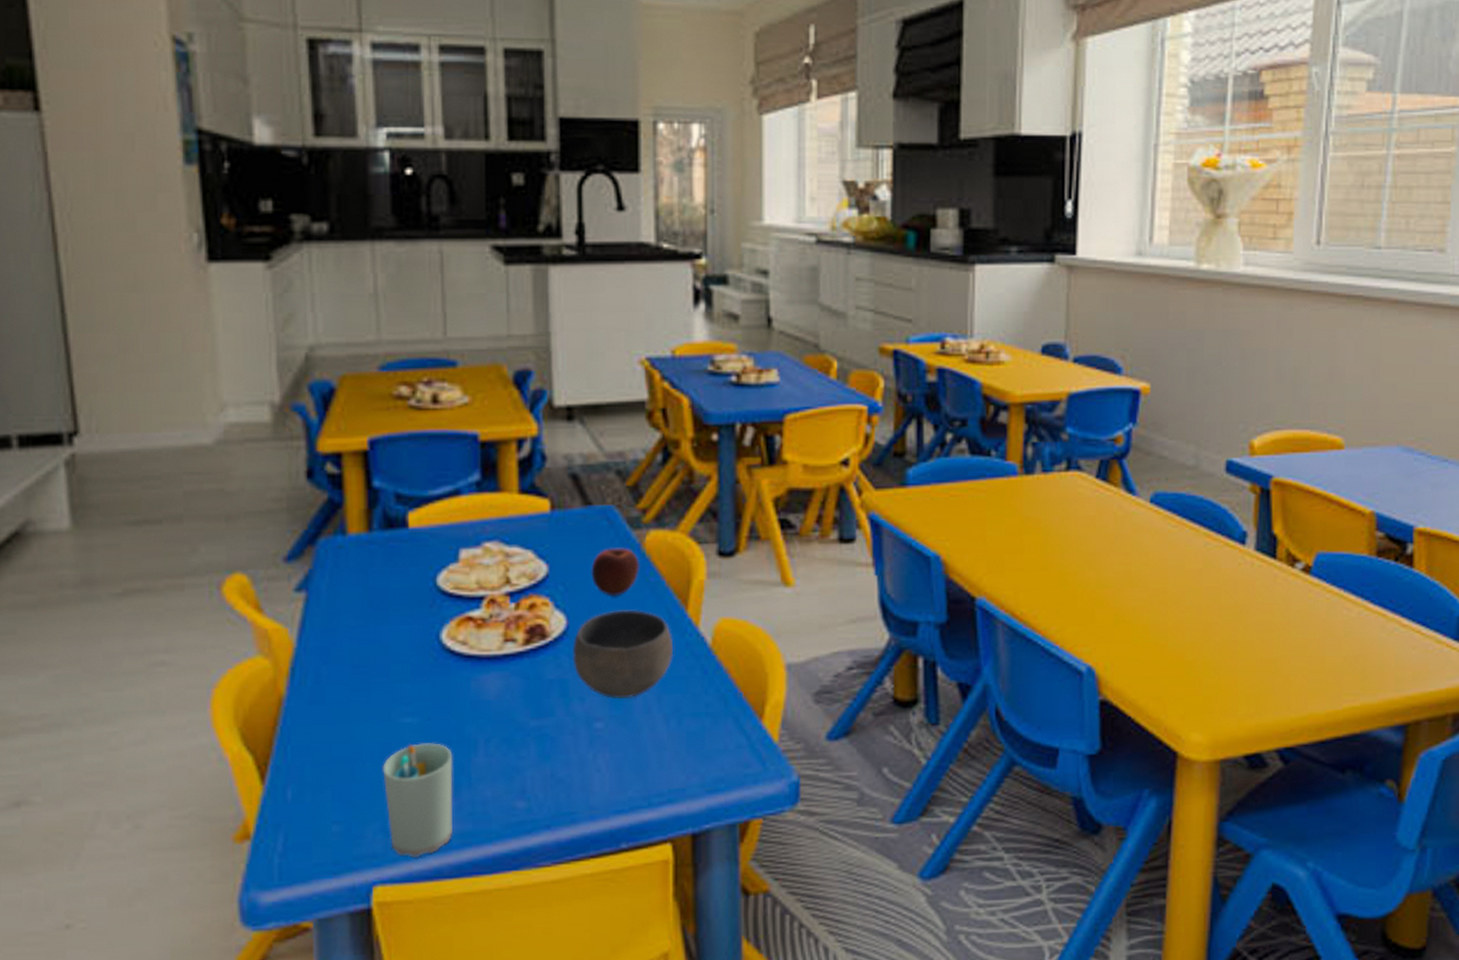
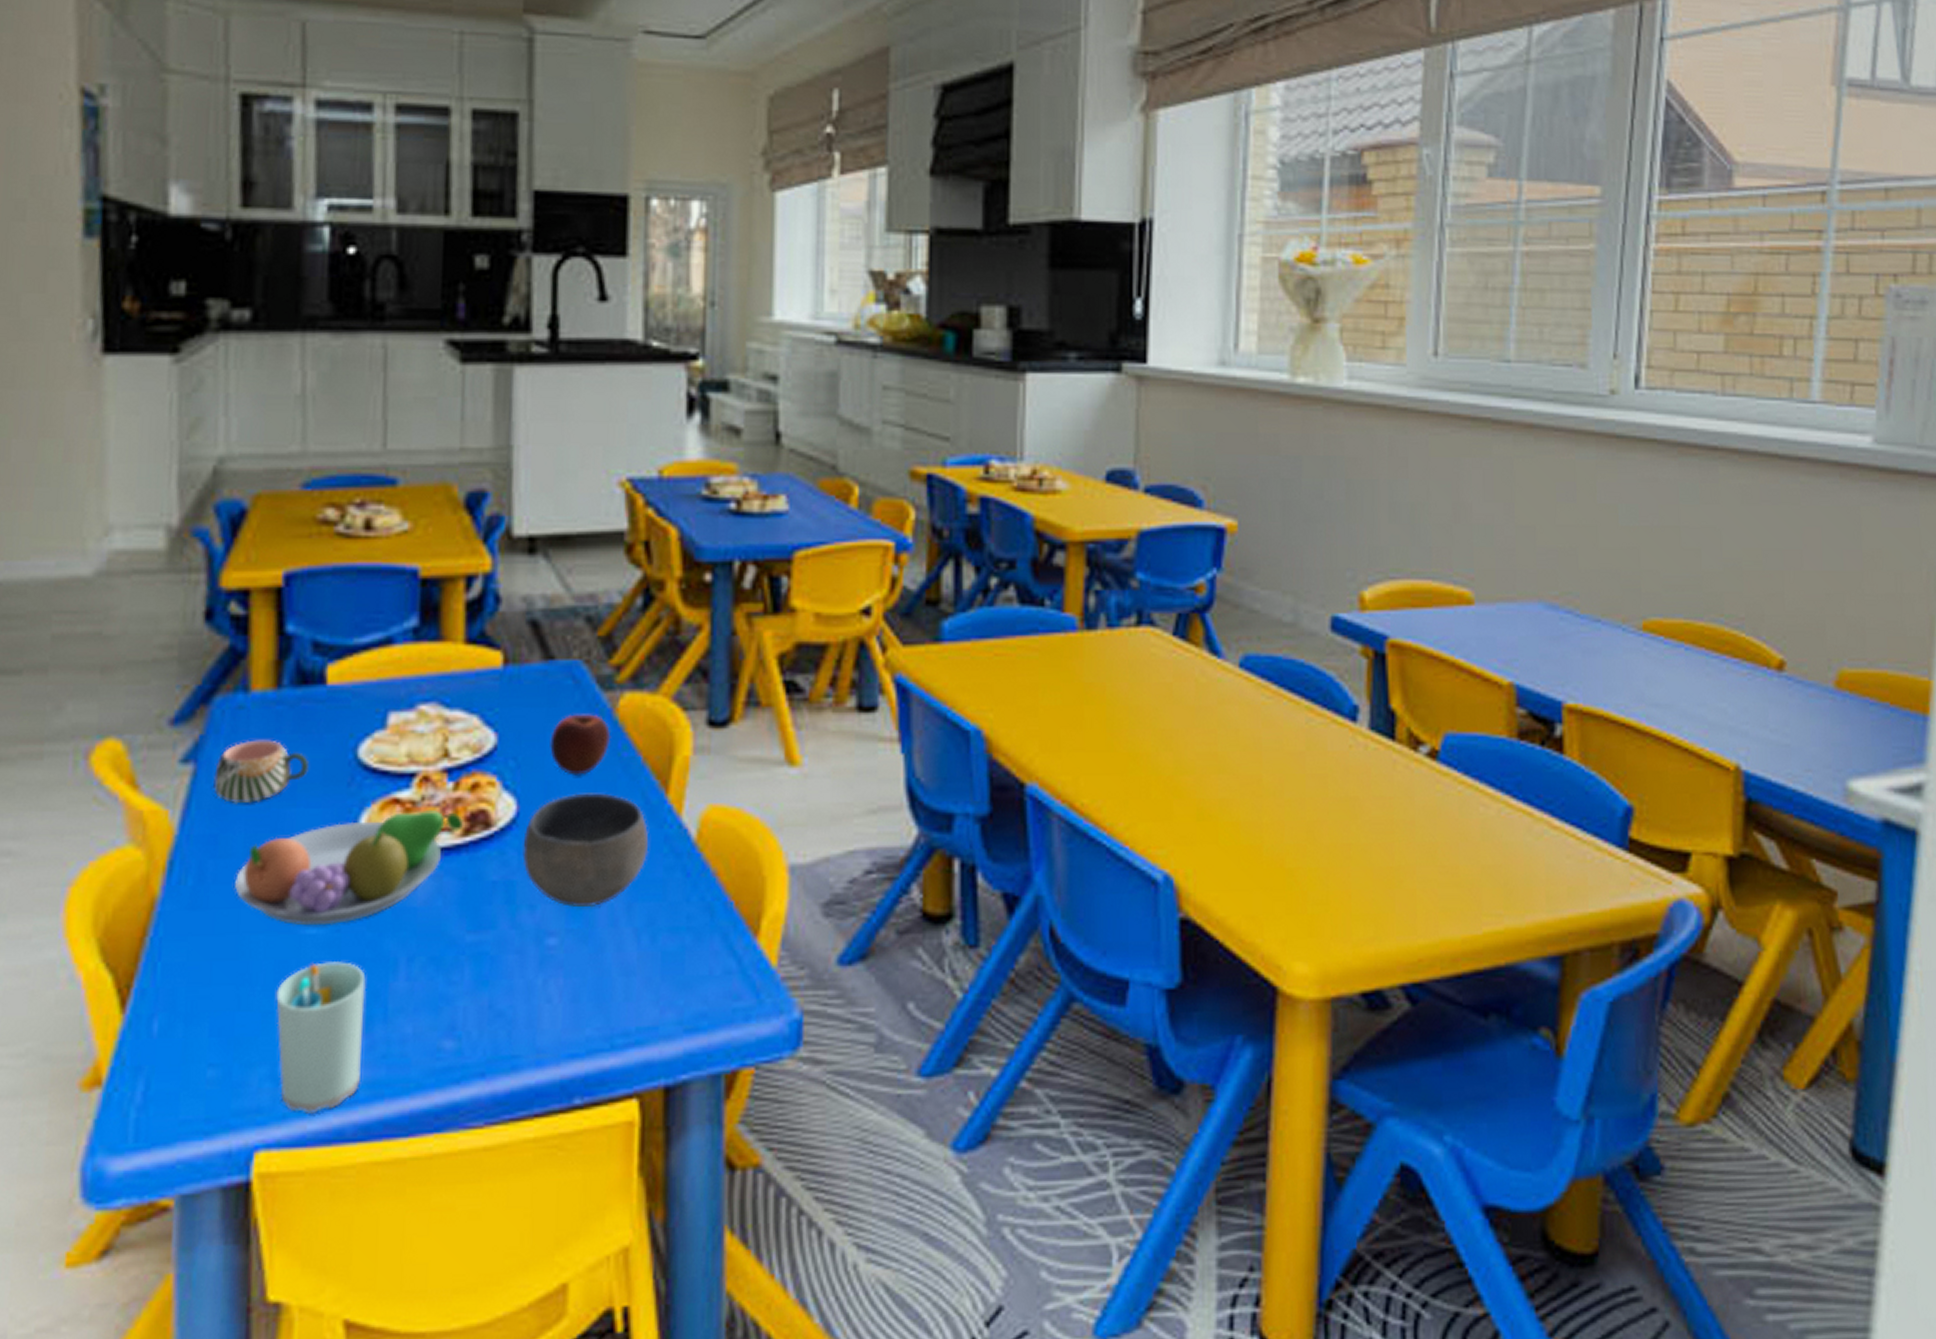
mug: none [322,572,398,623] -> present [213,739,309,804]
fruit bowl: none [345,625,525,716] -> present [235,810,464,926]

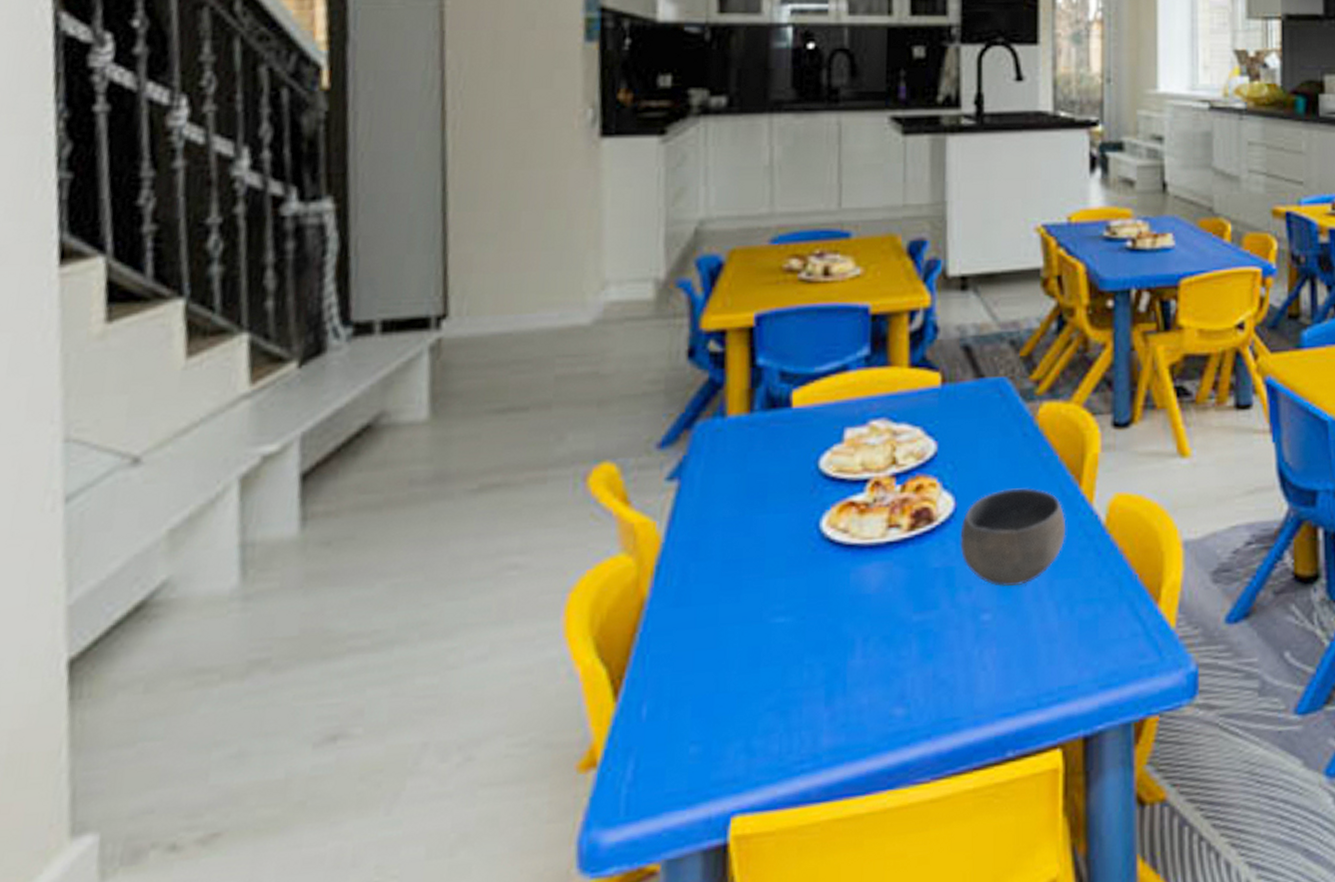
mug: present [213,739,309,804] -> none [695,456,777,514]
fruit bowl: present [235,810,464,926] -> none [714,510,910,616]
cup: present [276,961,366,1114] -> none [750,645,827,780]
apple: present [550,714,611,775] -> none [982,422,1033,474]

